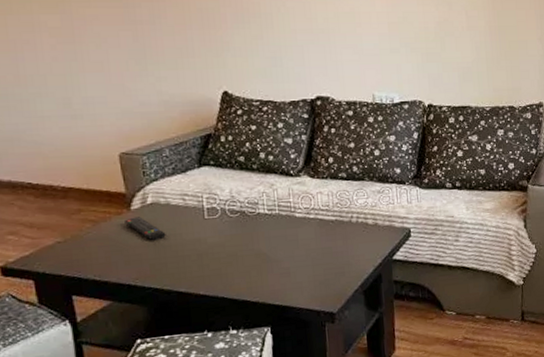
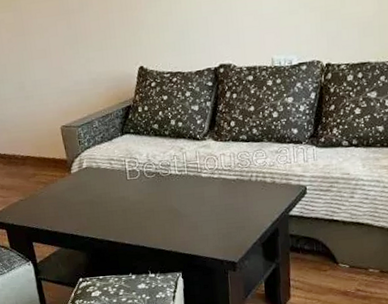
remote control: present [124,216,166,241] -> none [67,179,98,199]

